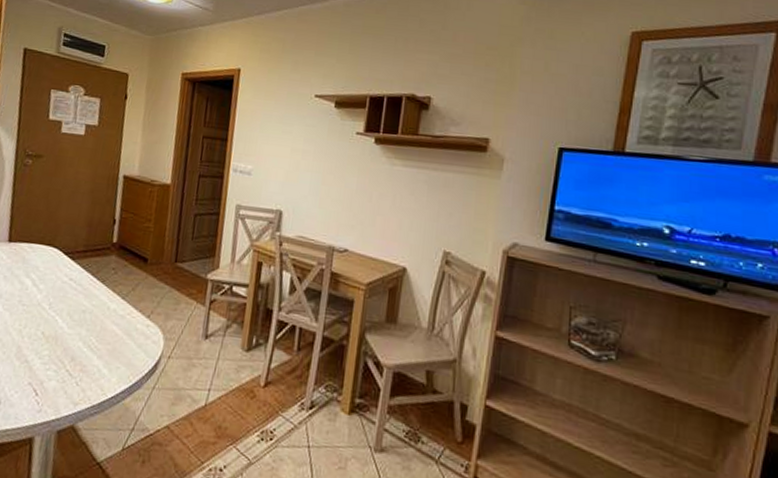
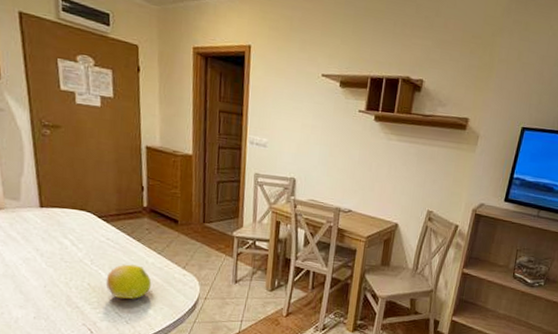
fruit: none [61,310,111,354] -> present [105,264,152,299]

